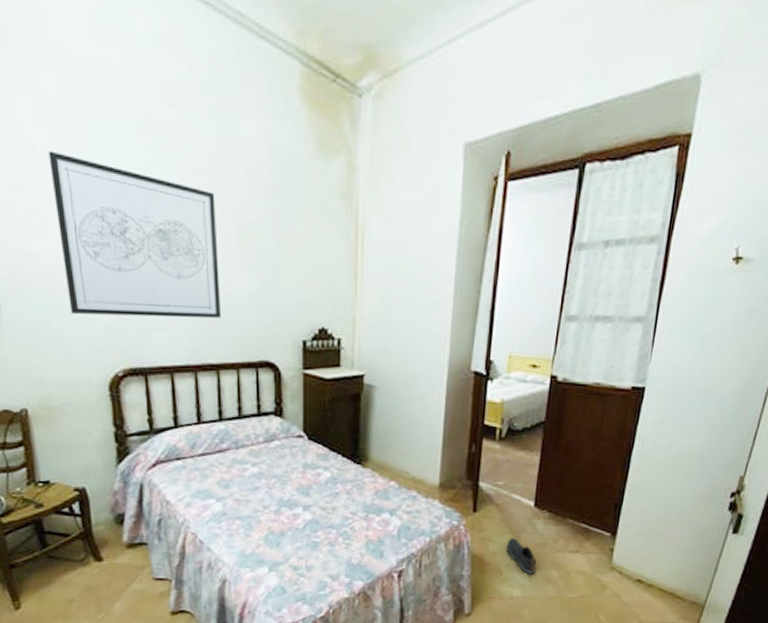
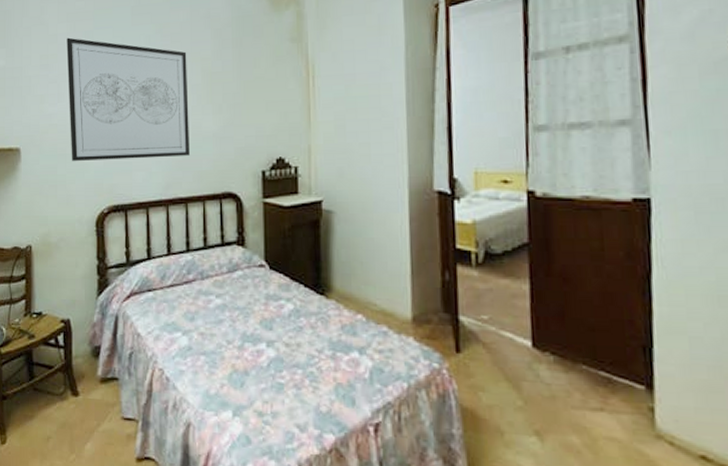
shoe: present [506,538,537,574] -> none [504,387,549,439]

